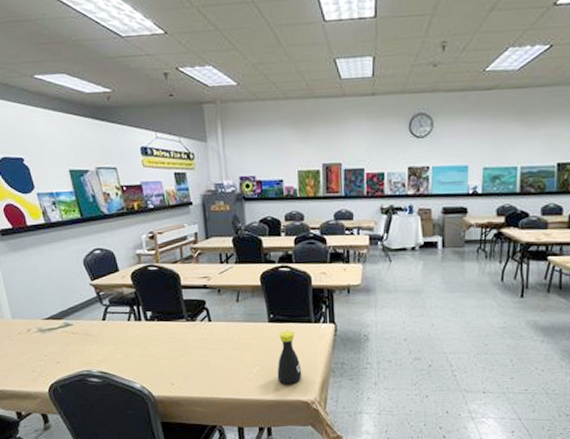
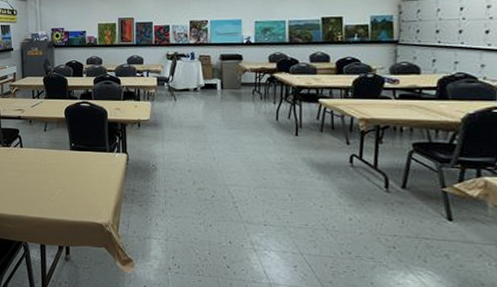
bottle: present [277,330,302,385] -> none [76,157,98,208]

